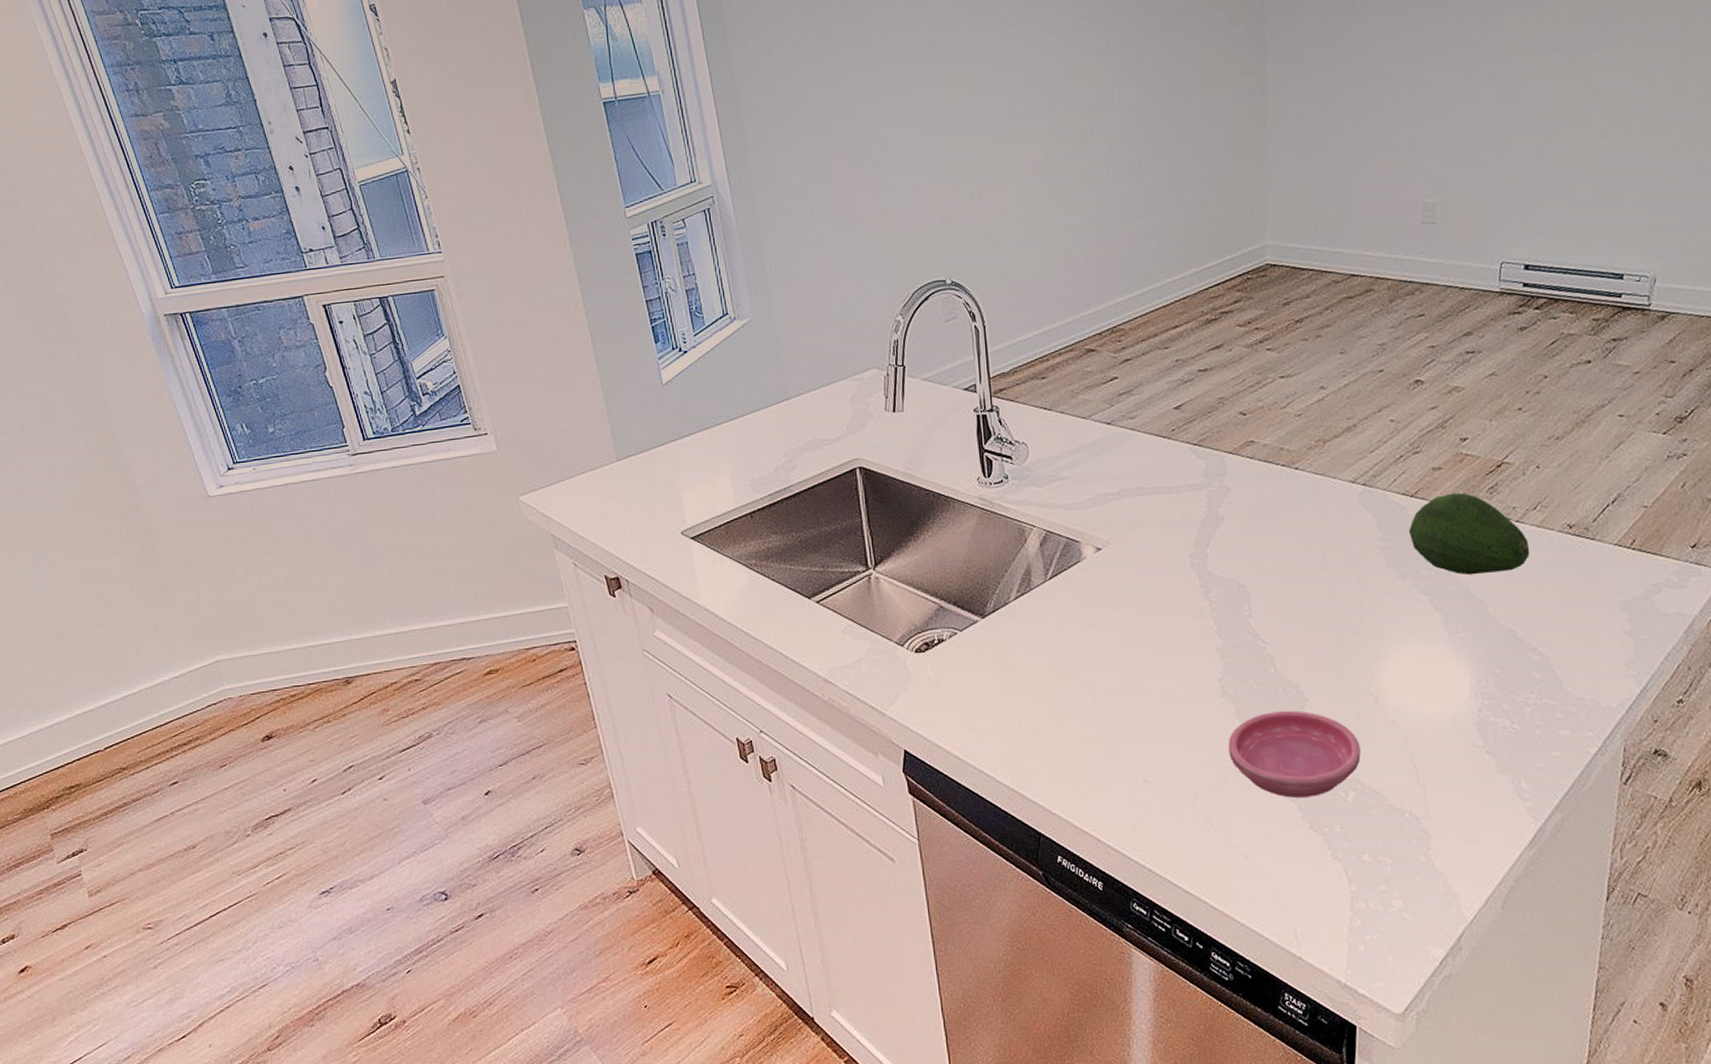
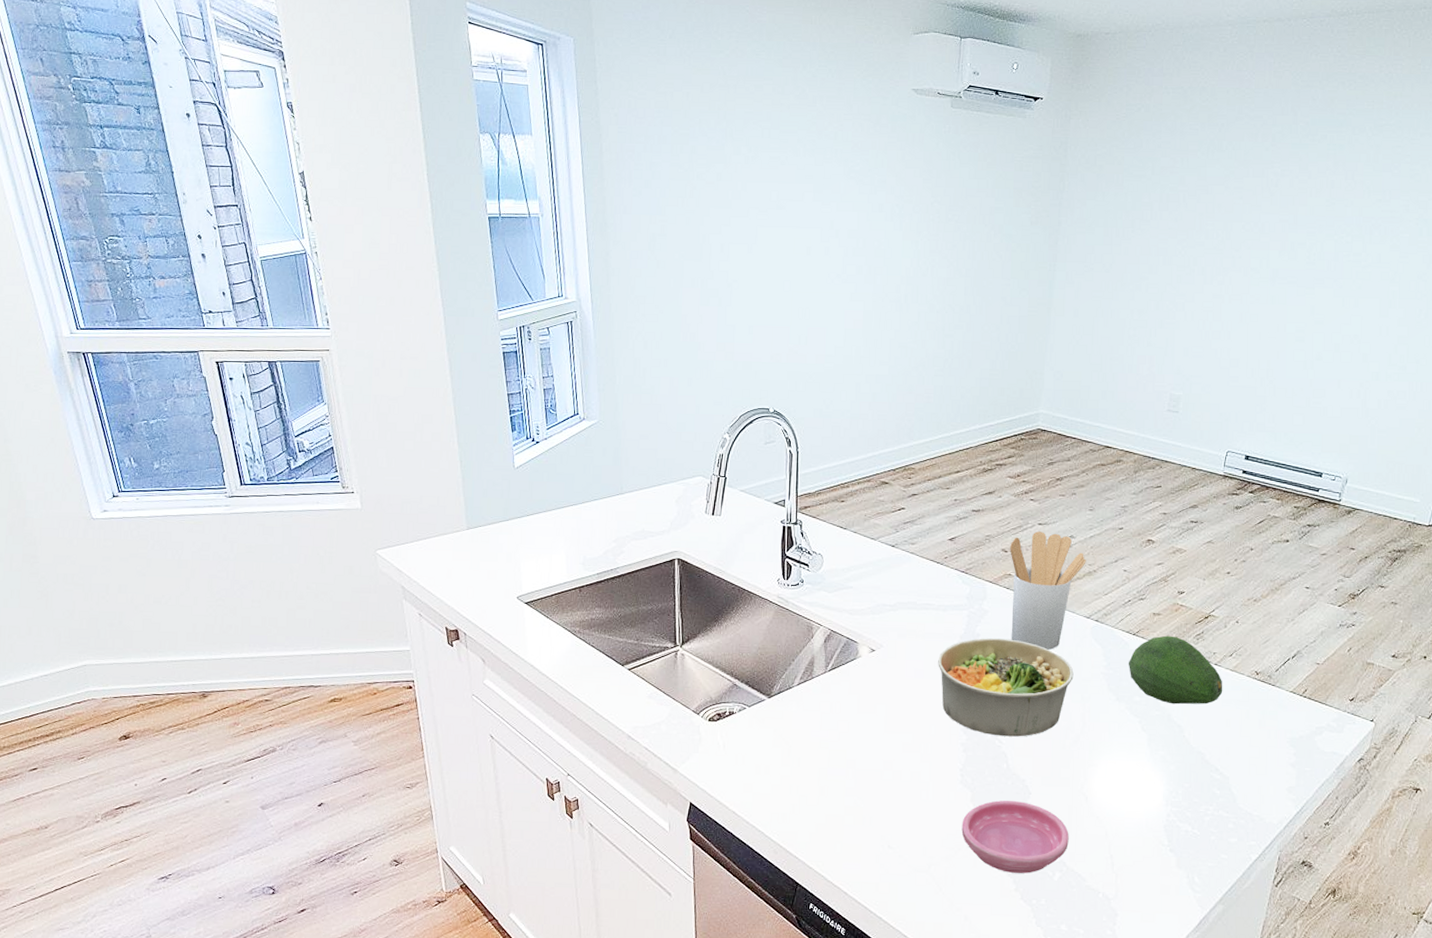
bowl: none [1177,518,1344,636] -> present [938,638,1074,737]
utensil holder: none [1249,385,1343,526] -> present [1010,531,1086,650]

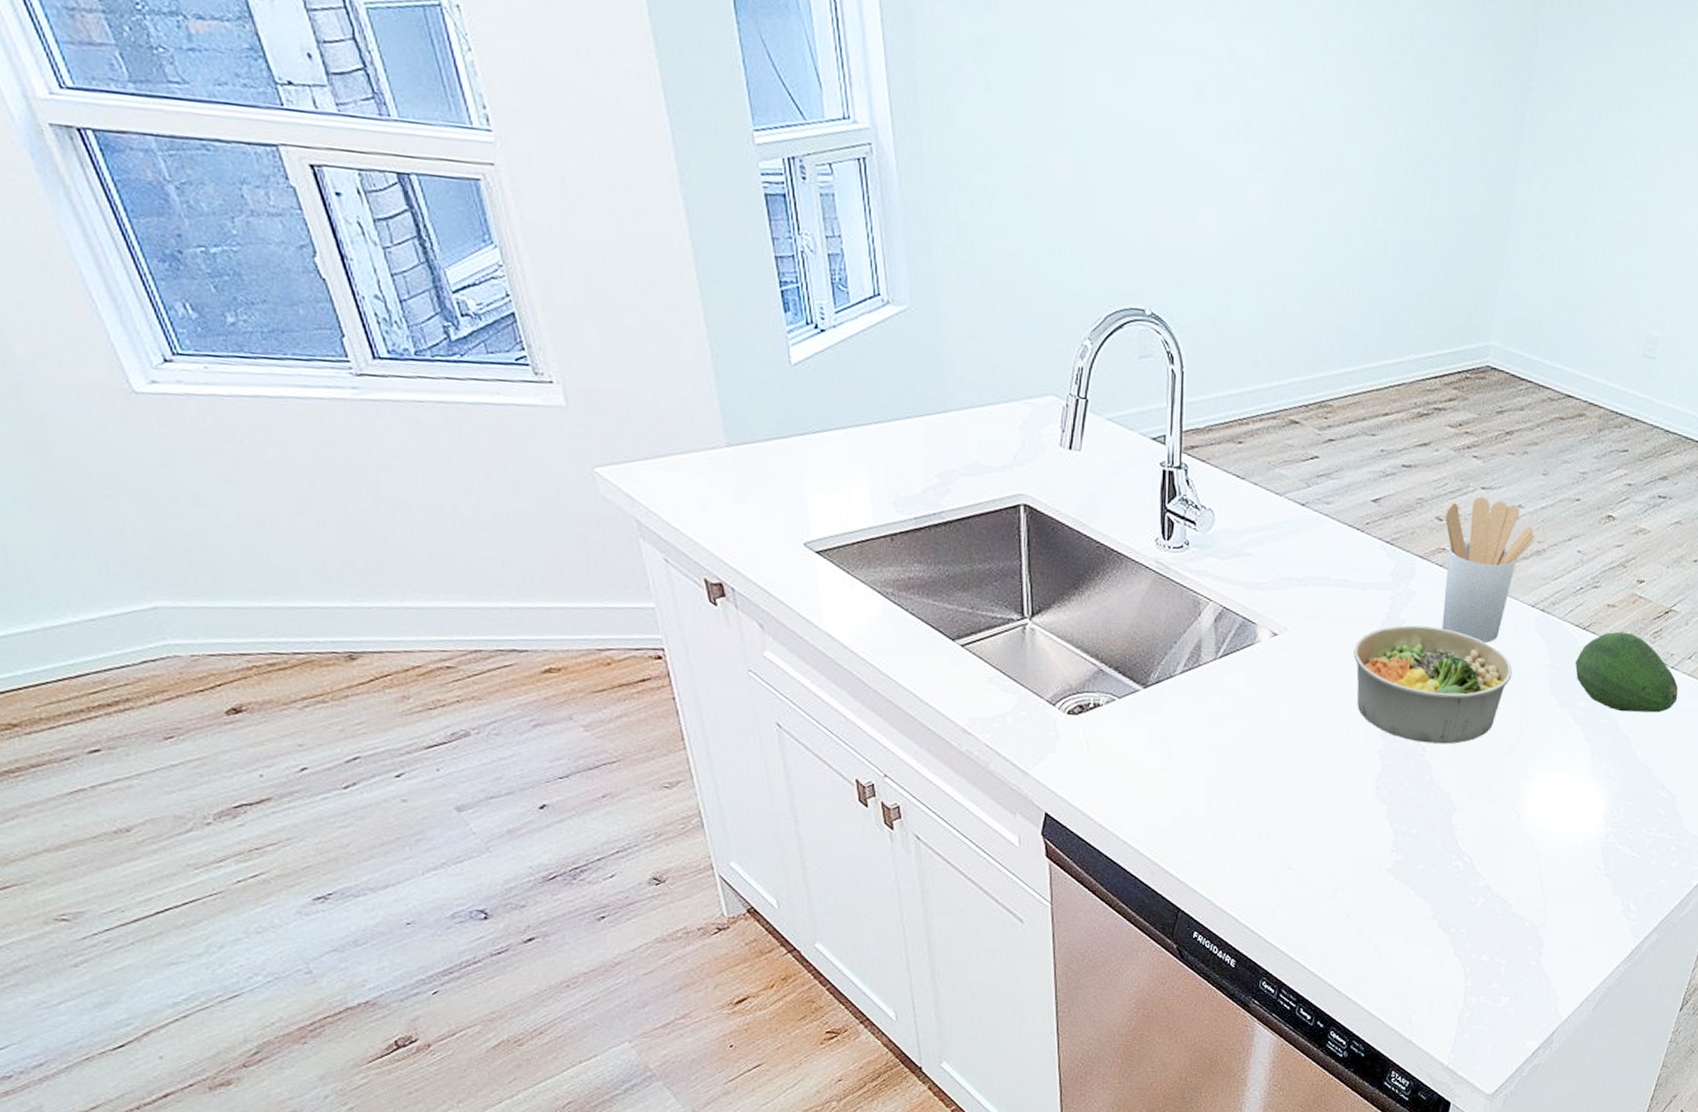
saucer: present [961,800,1069,873] -> none [1374,817,1496,899]

